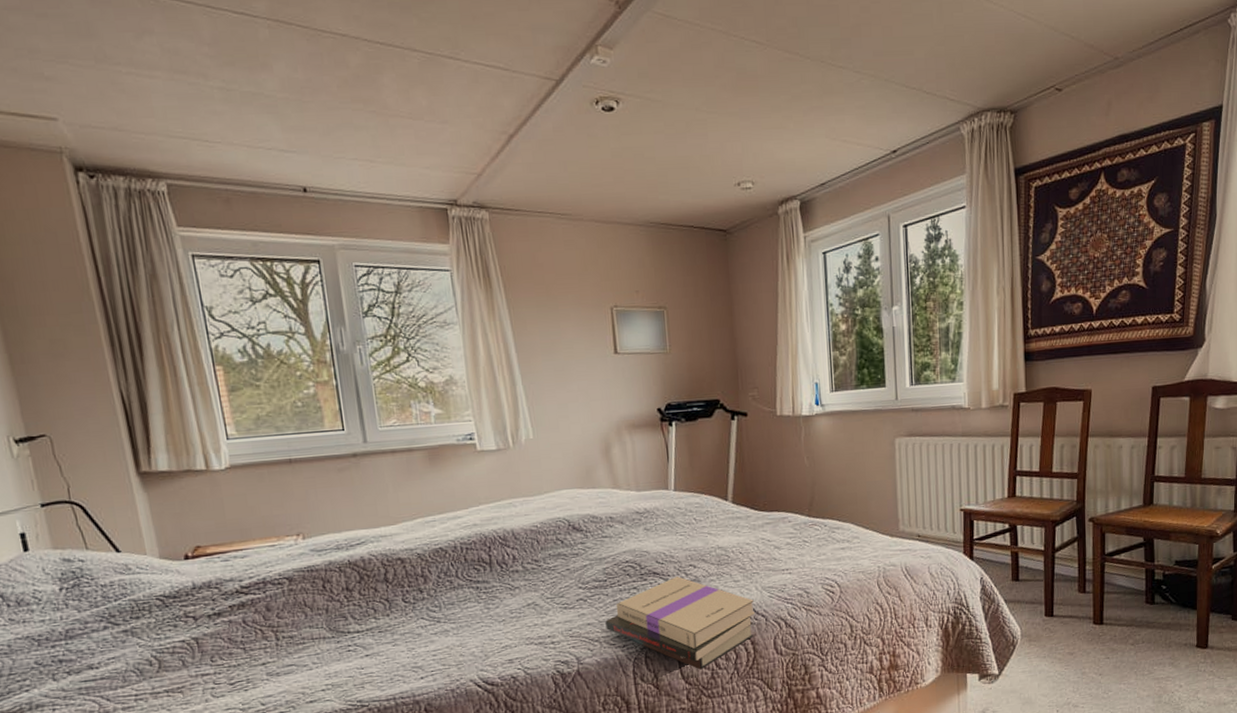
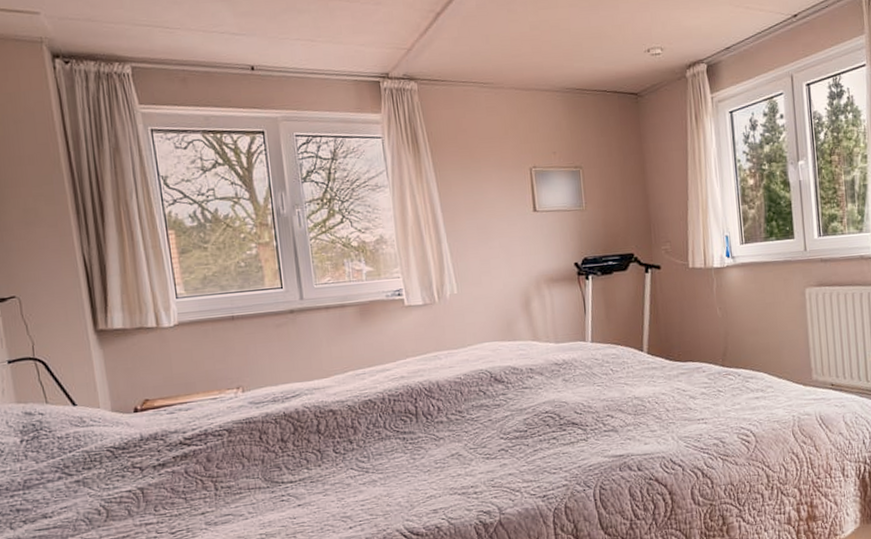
books: present [605,576,755,670] -> none [526,427,672,521]

